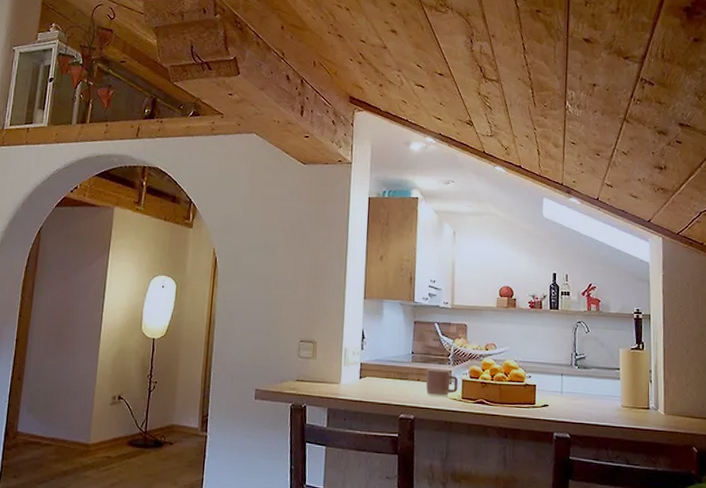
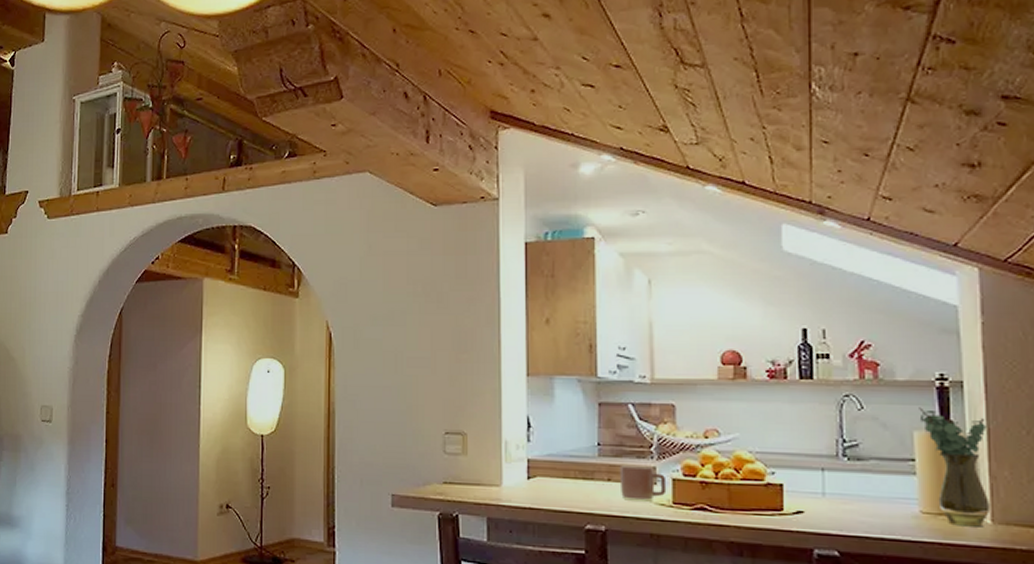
vase: none [623,332,663,417] -> present [919,407,989,527]

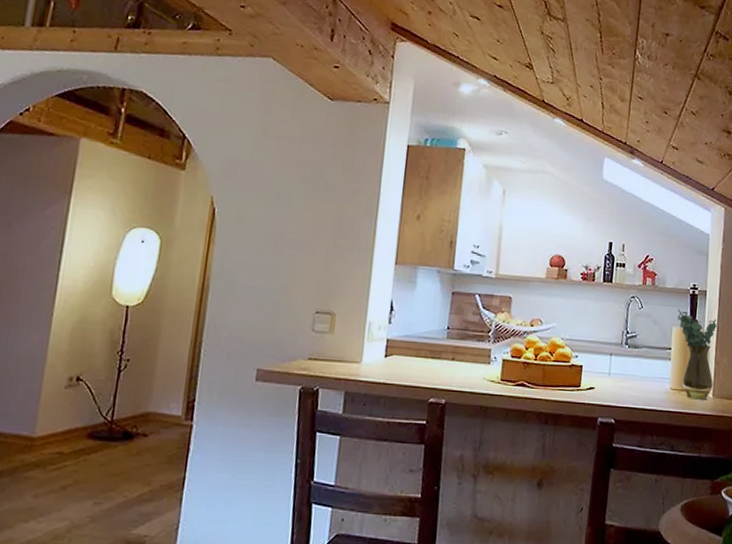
mug: present [619,465,667,503] -> none [461,347,498,379]

